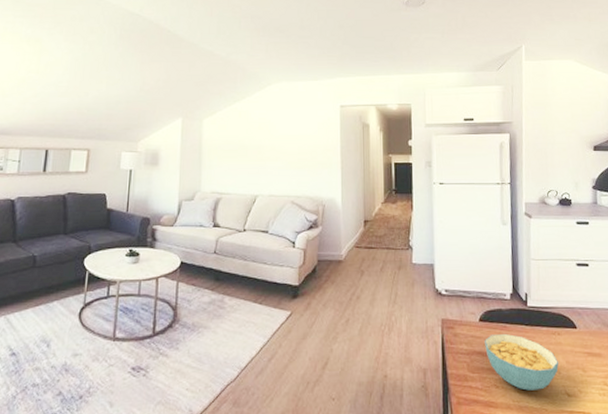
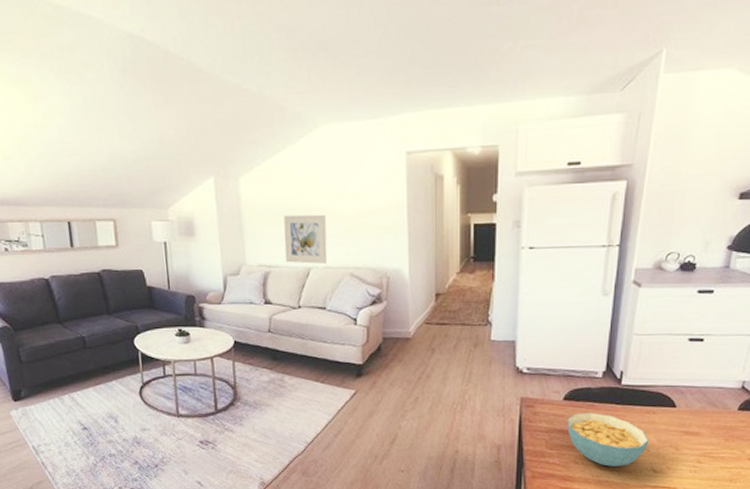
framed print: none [236,151,273,192] -> present [284,214,328,264]

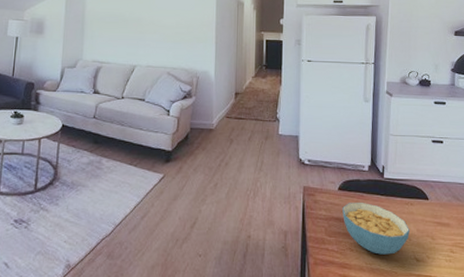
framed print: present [284,214,328,264] -> none [115,23,152,63]

